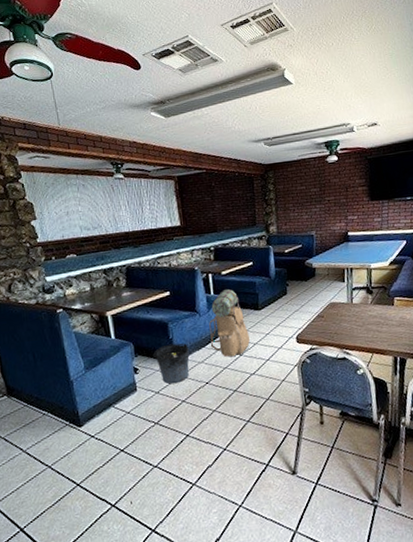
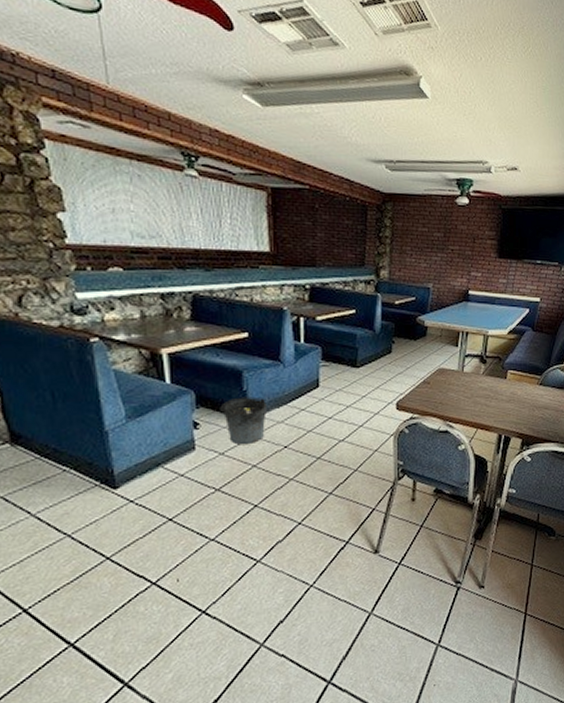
backpack: present [209,289,250,357] -> none [294,339,342,419]

